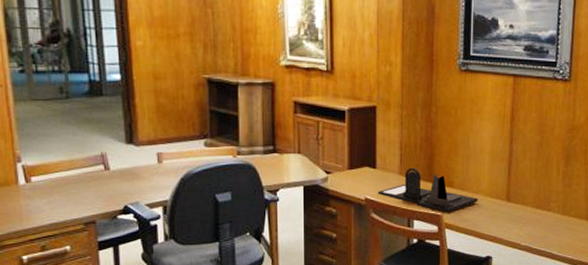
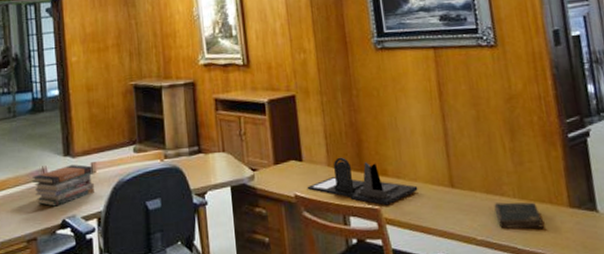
book stack: none [90,153,160,193] -> present [32,164,94,207]
bible: none [540,216,577,239] -> present [494,202,544,229]

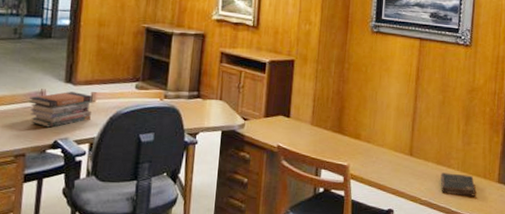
desk organizer: present [307,157,418,206] -> none [289,118,383,164]

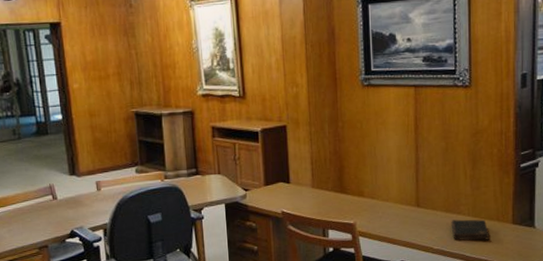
book stack: present [29,92,93,128] -> none [40,183,100,219]

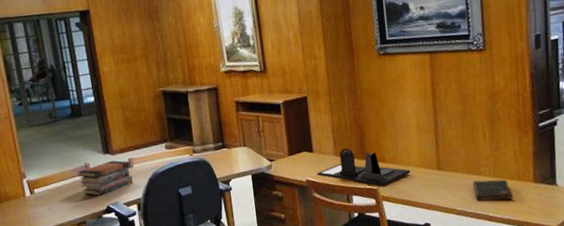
book stack: none [40,183,100,219] -> present [77,160,133,196]
desk organizer: none [292,180,389,221] -> present [316,148,411,186]

